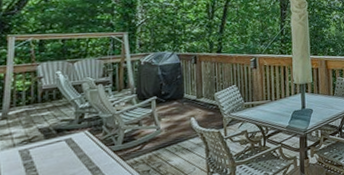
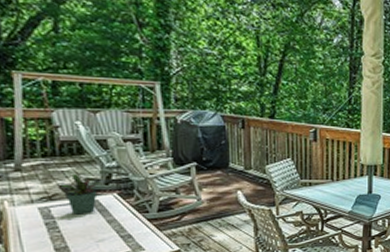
potted plant: none [40,116,76,154] -> present [61,173,102,215]

